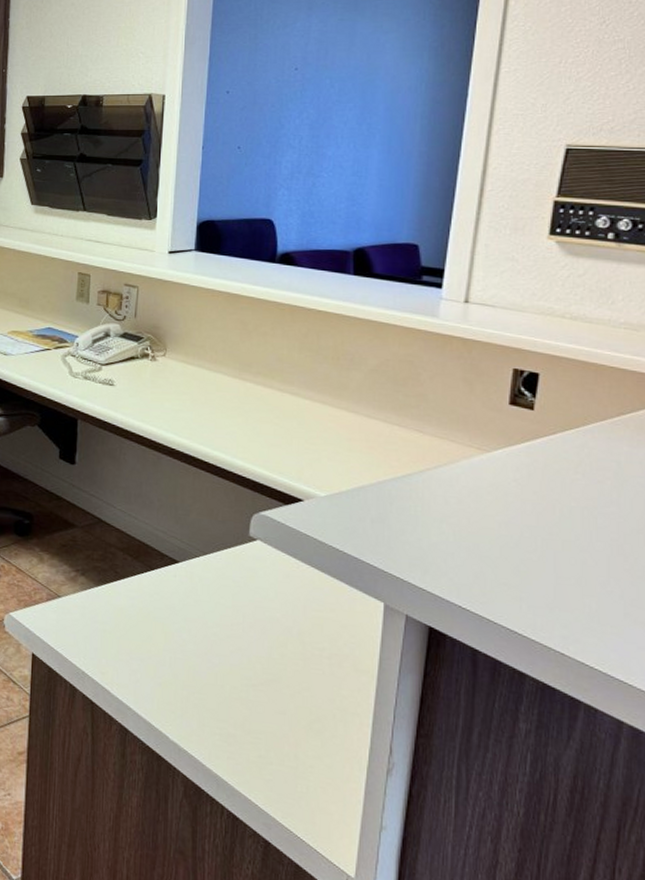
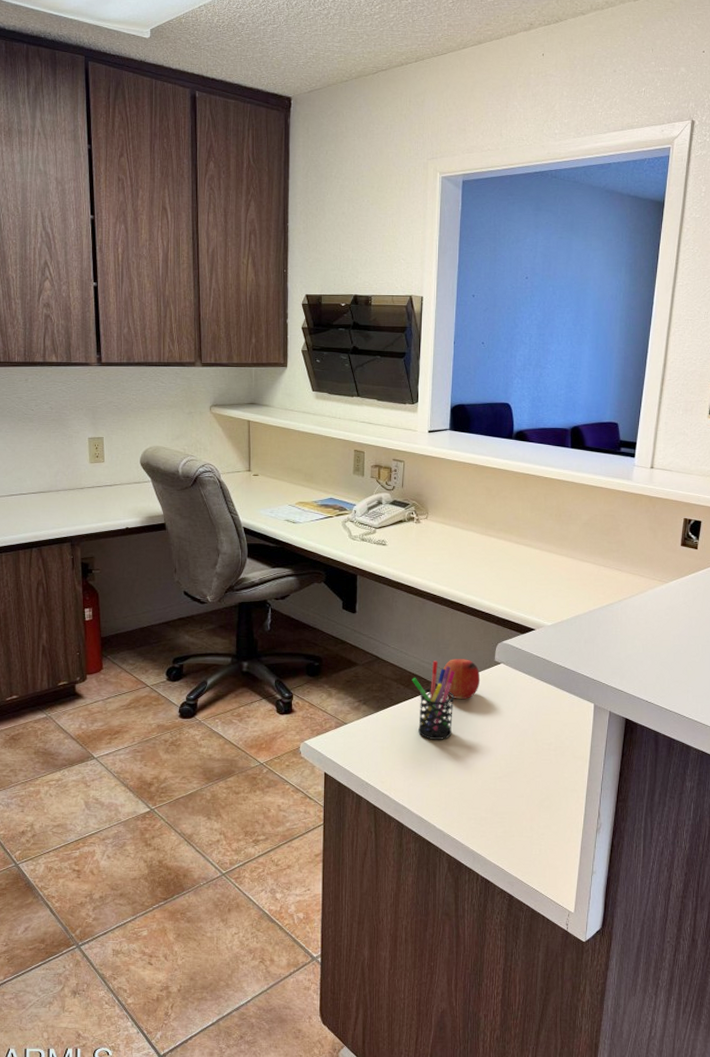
pen holder: none [142,529,197,629] -> present [412,661,455,740]
fruit: none [181,529,230,582] -> present [443,659,481,700]

